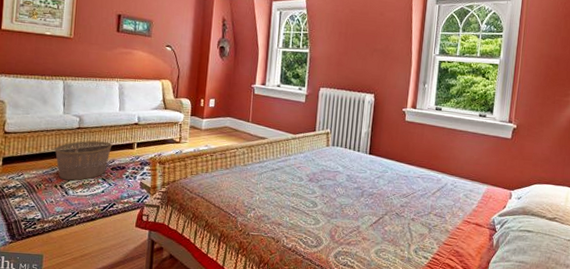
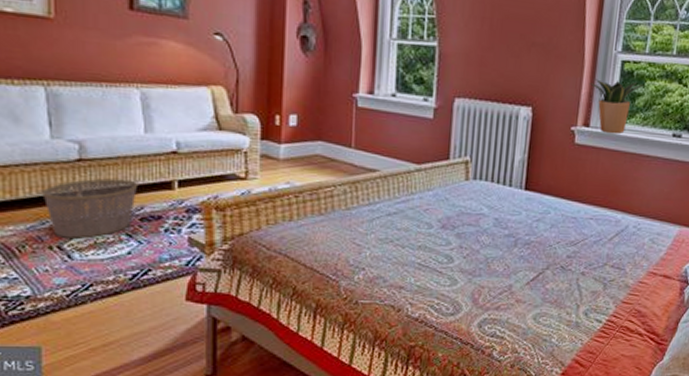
potted plant: none [415,74,456,115] -> present [589,79,643,135]

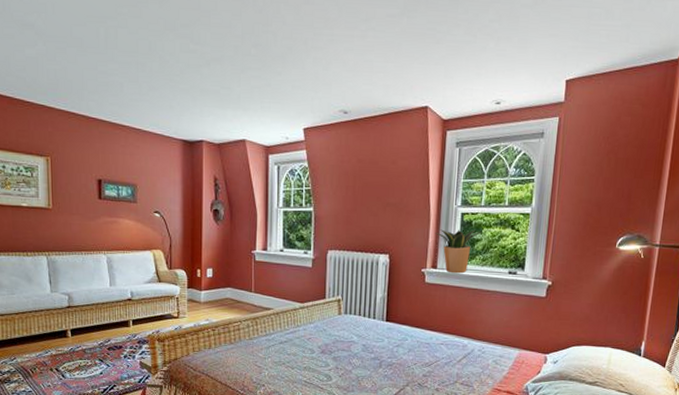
basket: present [40,178,139,239] -> none [44,319,107,363]

